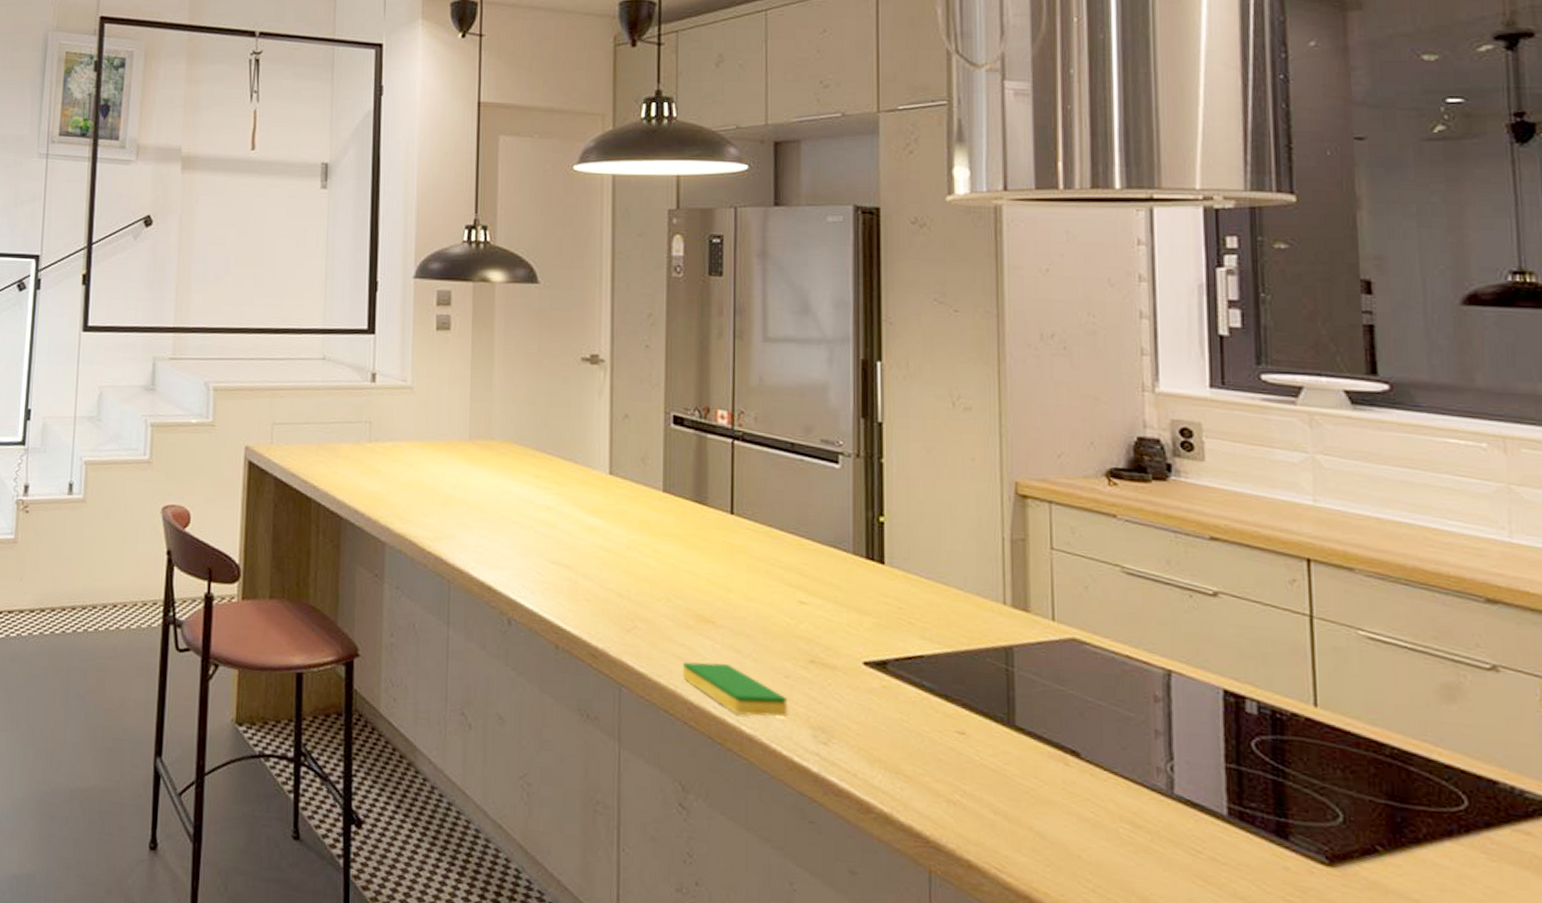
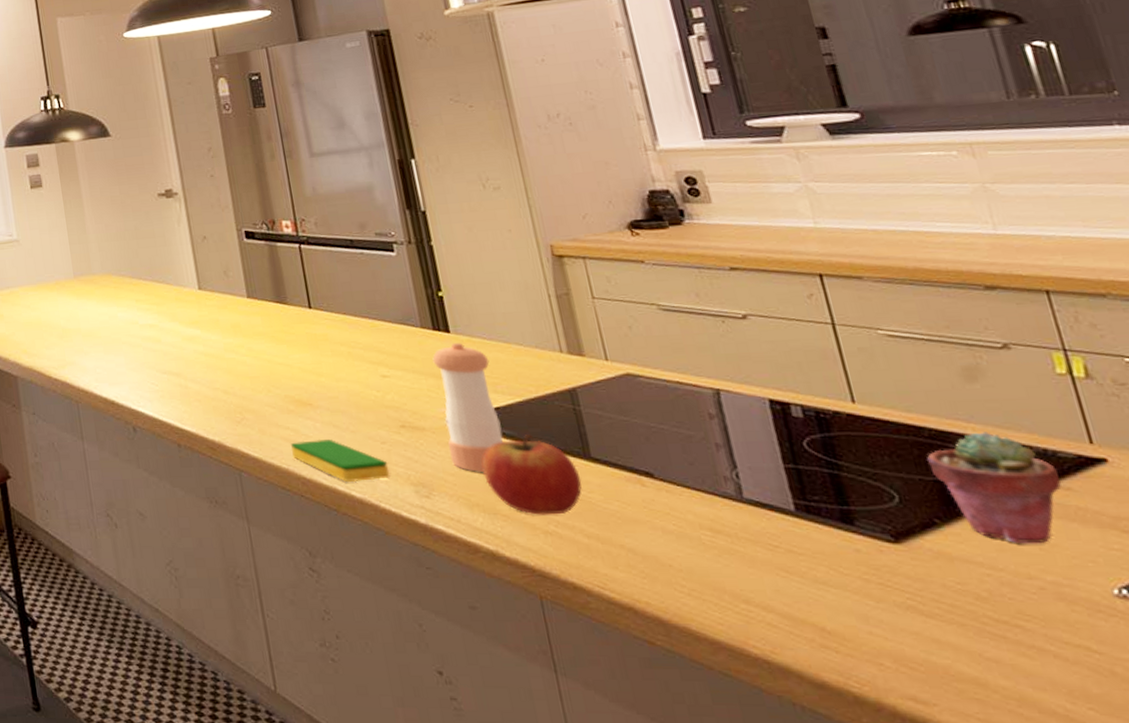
pepper shaker: none [859,575,923,726] -> present [432,342,504,473]
apple: none [892,689,1000,784] -> present [482,433,582,515]
potted succulent: none [1383,757,1521,889] -> present [927,432,1062,544]

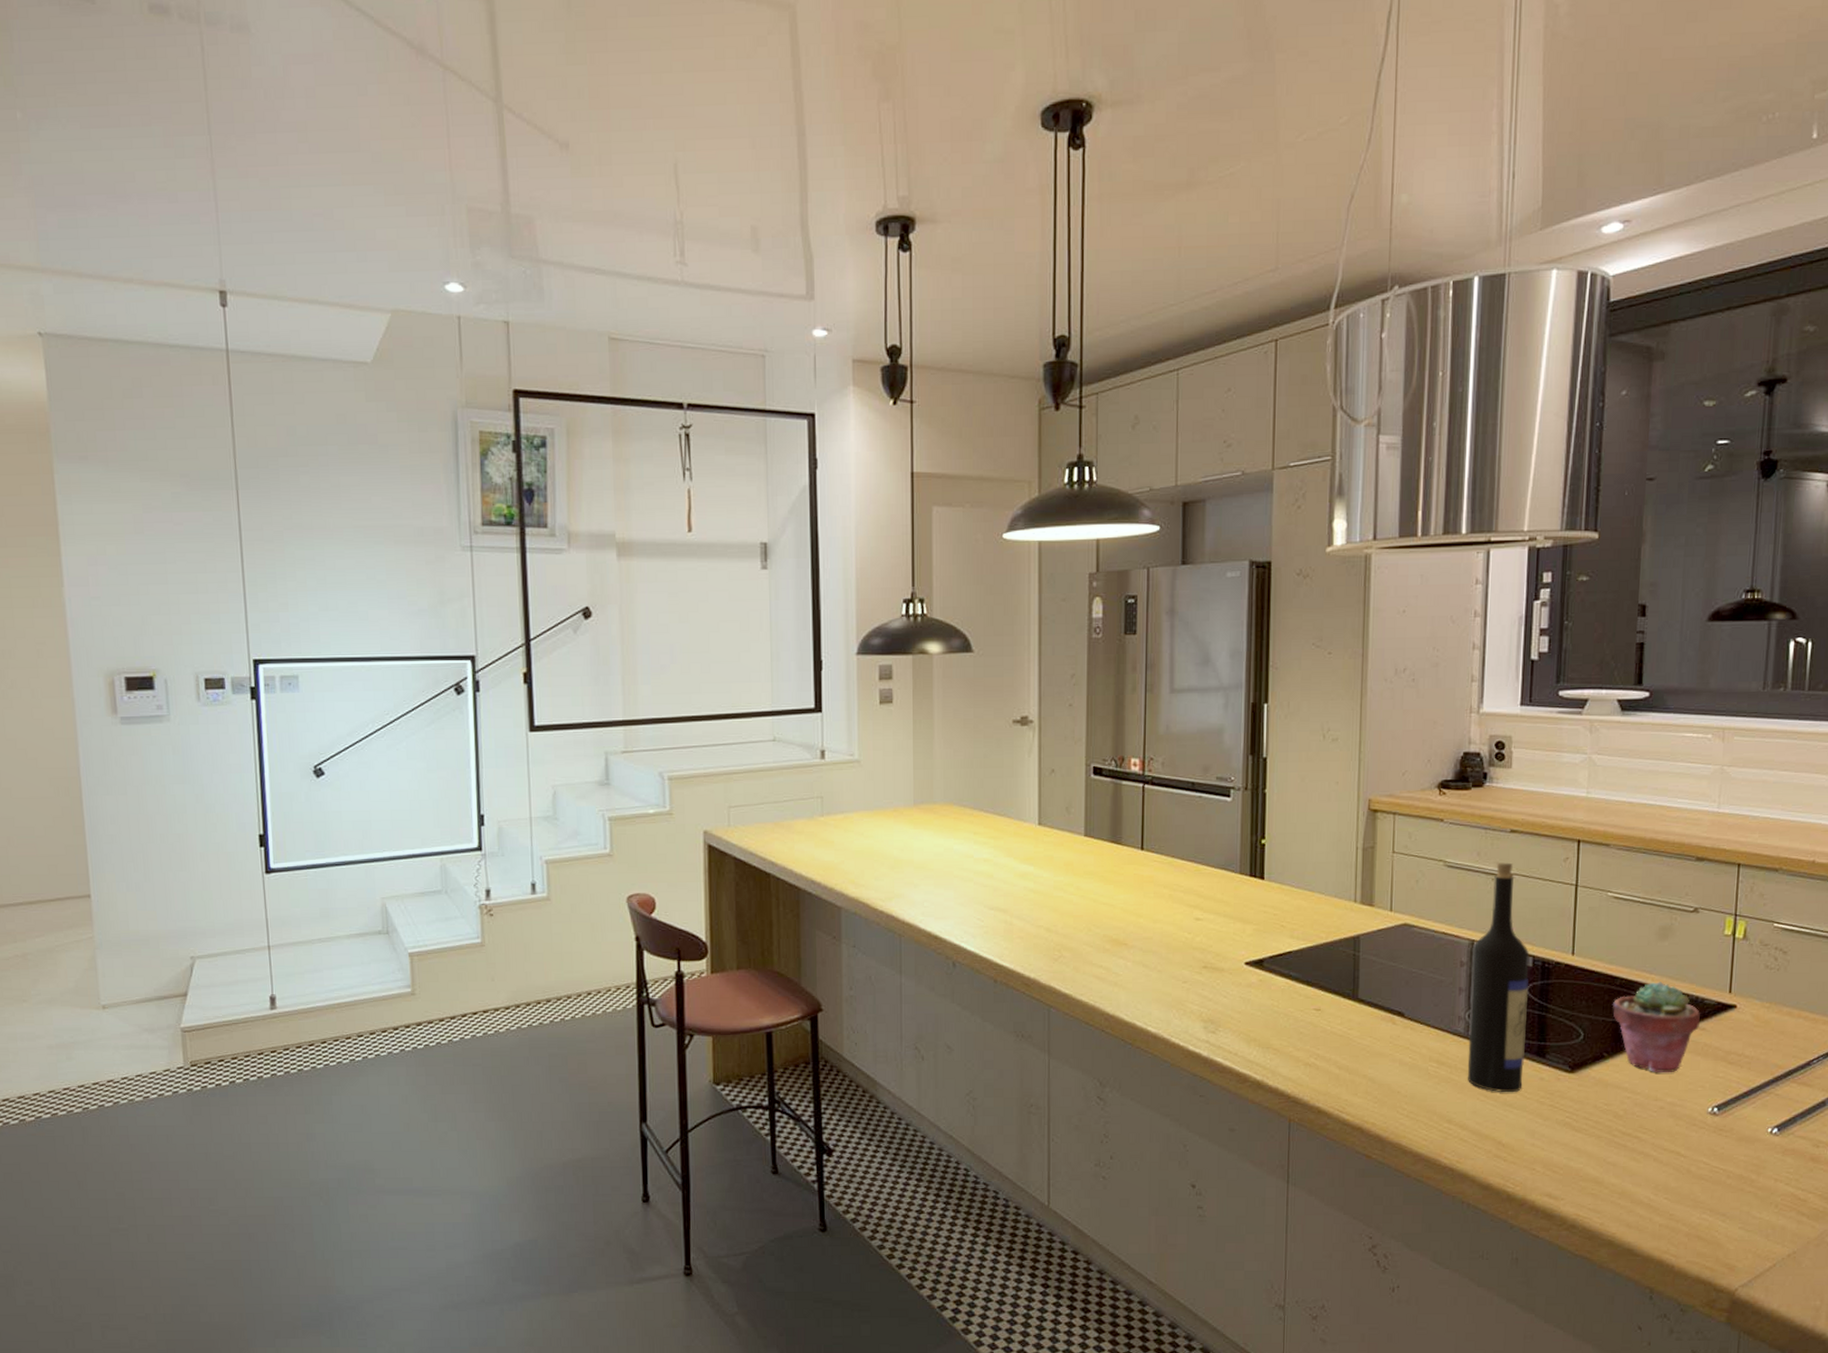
dish sponge: present [291,440,390,483] -> none [1101,978,1185,1019]
pepper shaker: present [432,342,504,473] -> none [1241,889,1293,1011]
apple: present [482,433,582,515] -> none [1266,976,1346,1049]
wine bottle: none [718,302,833,568] -> present [1467,862,1529,1093]

